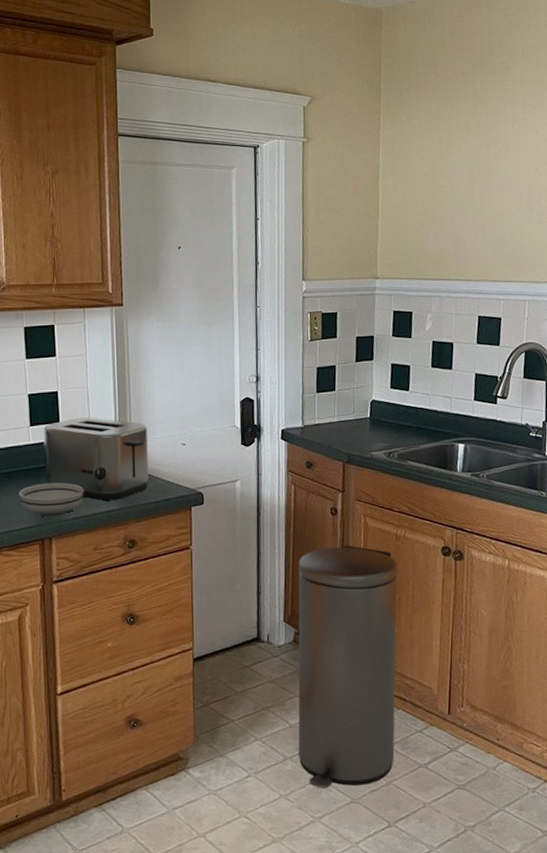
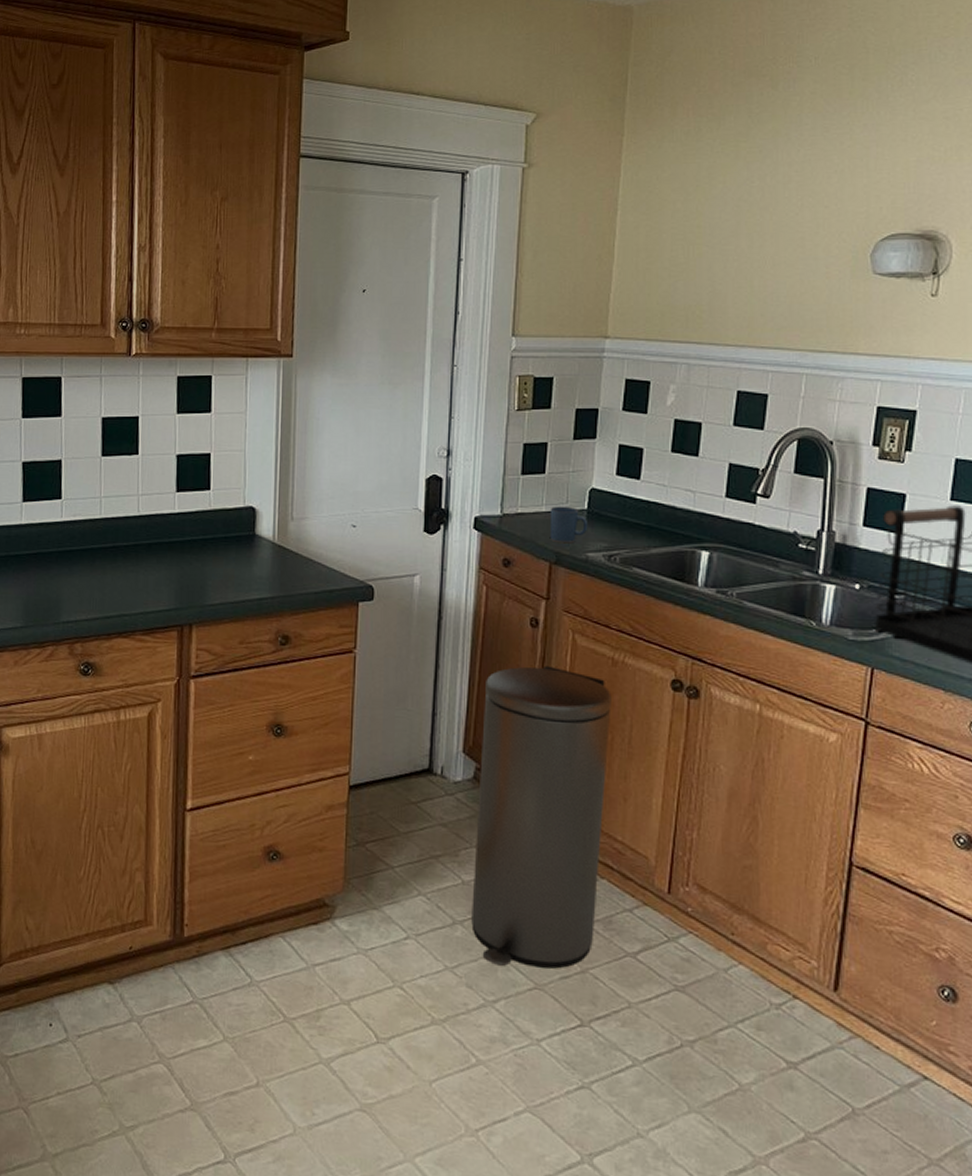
bowl: present [19,482,84,518] -> none [158,560,233,601]
toaster: present [43,417,149,501] -> none [188,486,313,587]
mug: none [340,415,372,446] -> present [549,506,589,544]

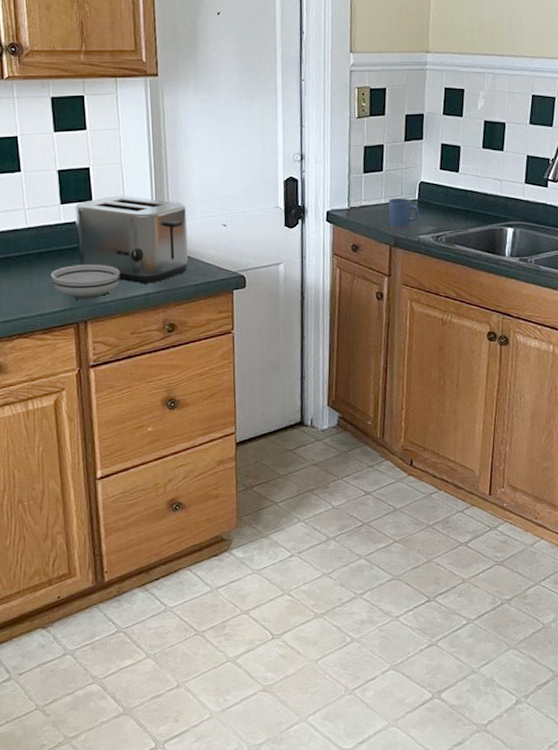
bowl: none [158,560,233,601] -> present [51,264,121,301]
toaster: none [188,486,313,587] -> present [75,196,188,284]
pedal bin: present [471,665,612,969] -> none [341,329,443,566]

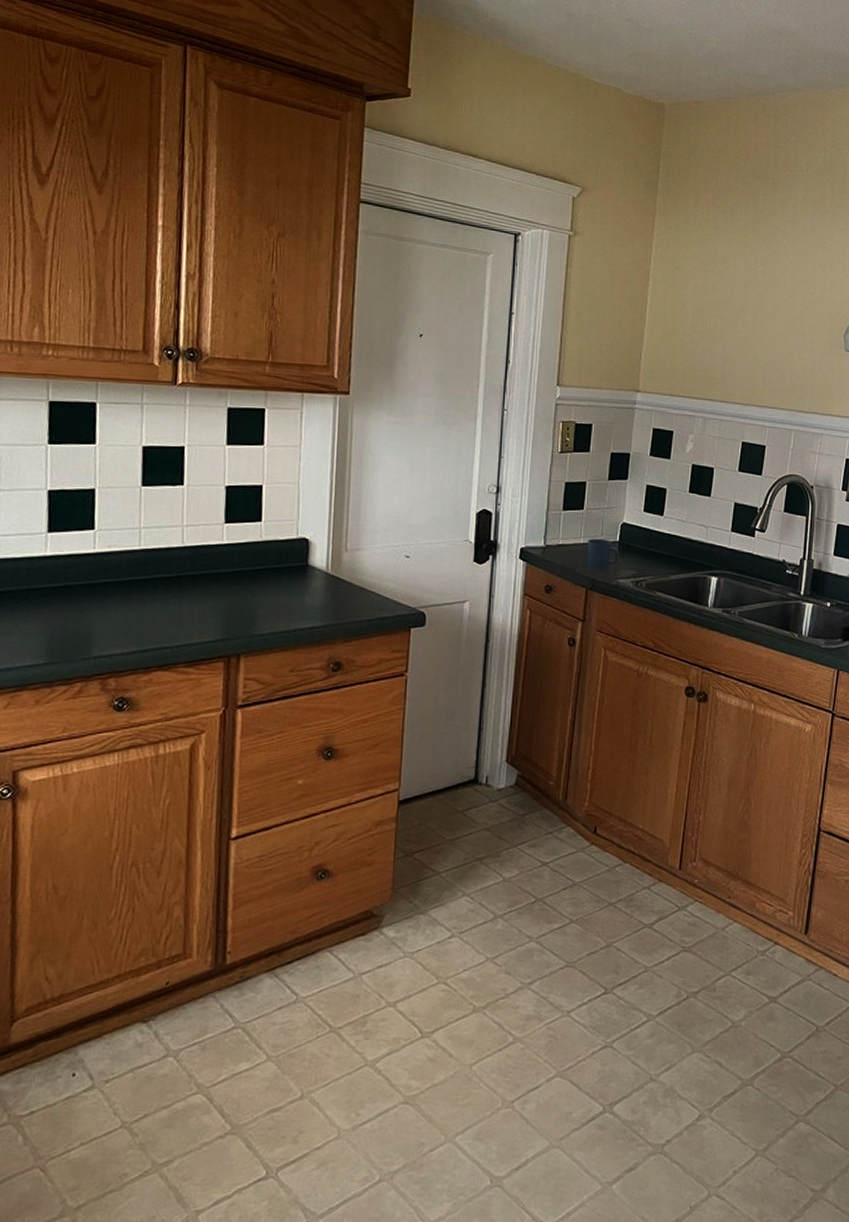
bowl: present [51,264,121,301] -> none [204,591,285,631]
toaster: present [75,196,188,284] -> none [237,518,367,616]

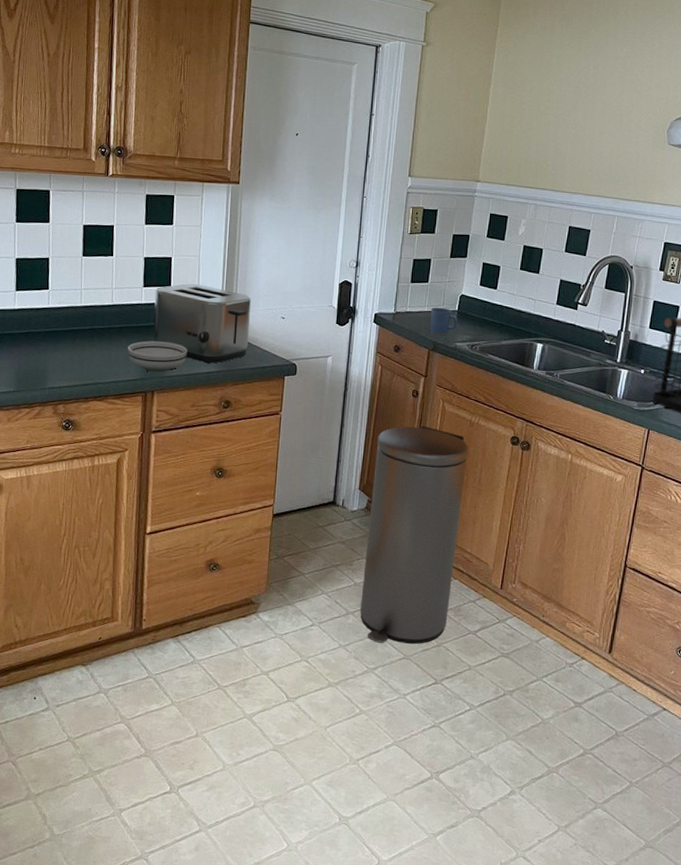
bowl: none [204,591,285,631] -> present [127,341,188,373]
toaster: none [237,518,367,616] -> present [152,284,252,363]
pedal bin: none [511,680,636,950] -> present [360,425,468,644]

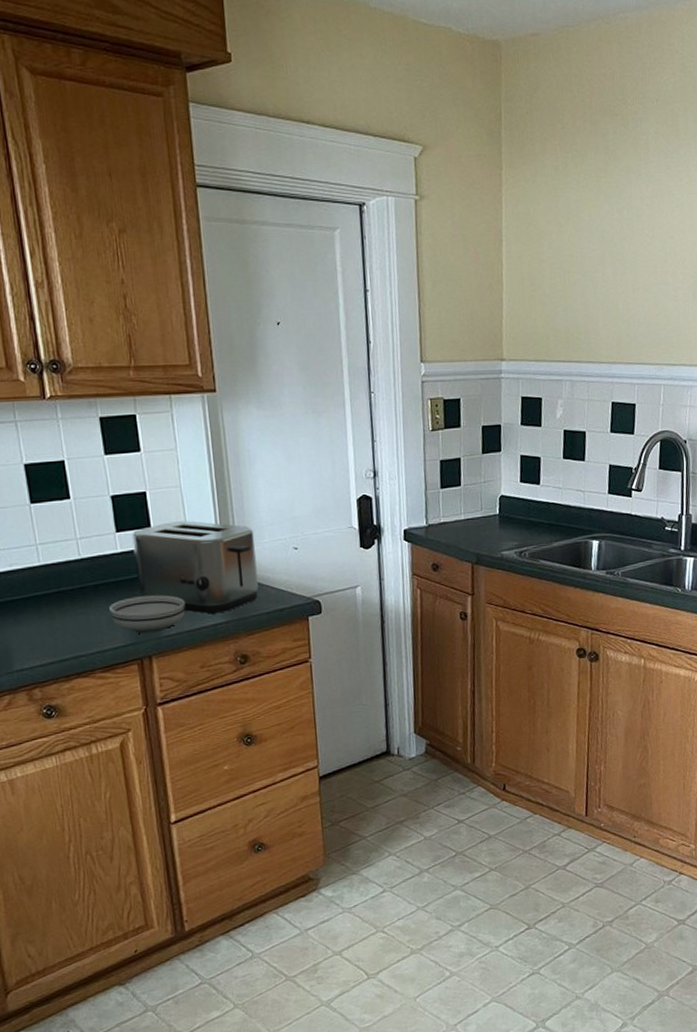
pedal bin: present [360,425,468,644] -> none [427,650,533,898]
mug: present [429,307,458,336] -> none [467,513,501,546]

